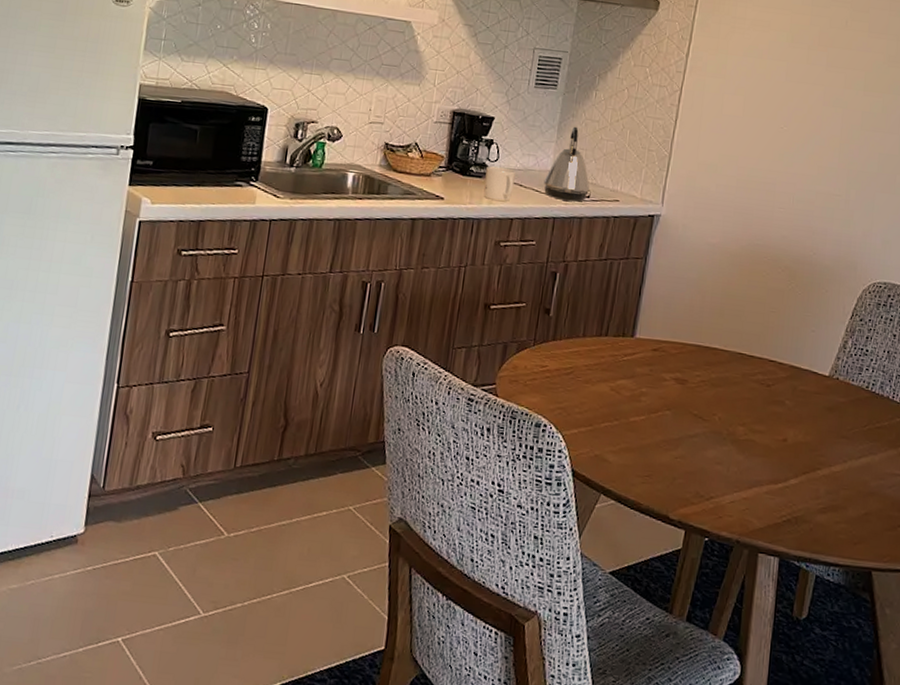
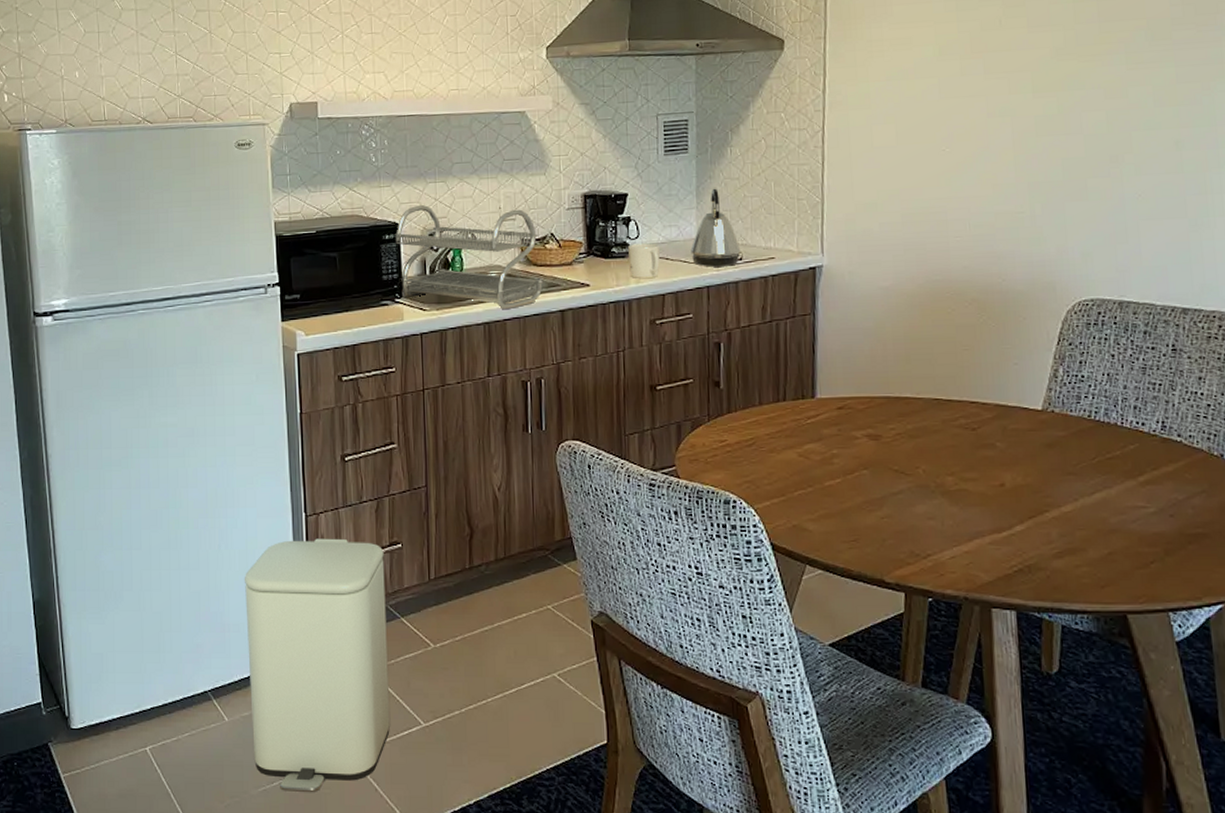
pedal bin: none [14,410,193,675] -> present [244,538,391,792]
dish rack: none [258,93,403,210] -> present [394,205,543,310]

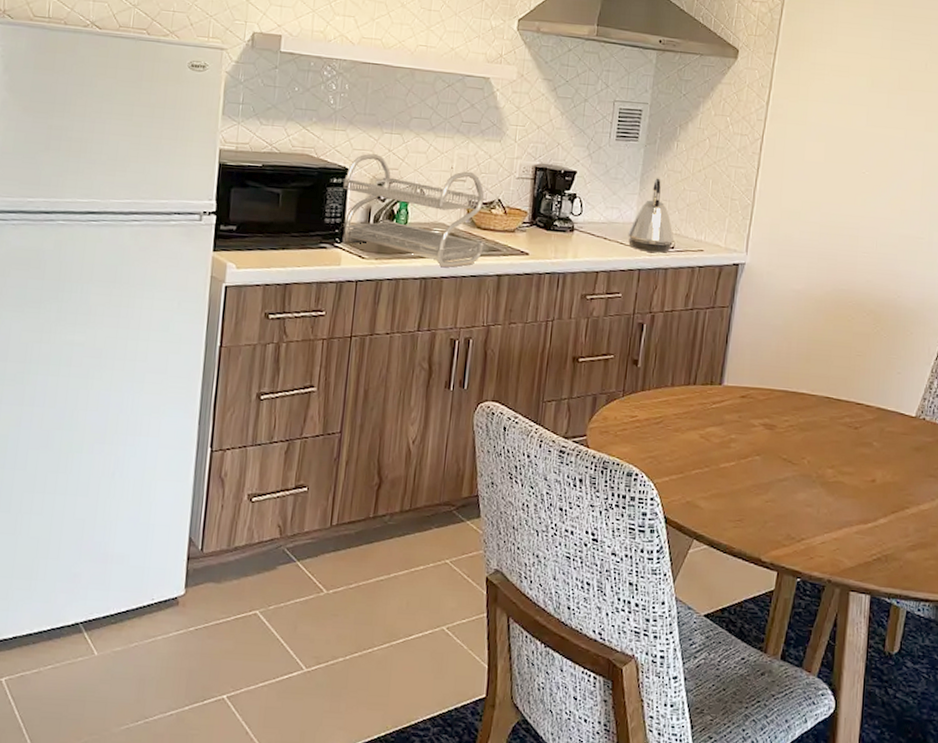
pedal bin: present [244,538,391,792] -> none [120,474,288,733]
mug: present [628,243,661,279] -> none [568,220,601,256]

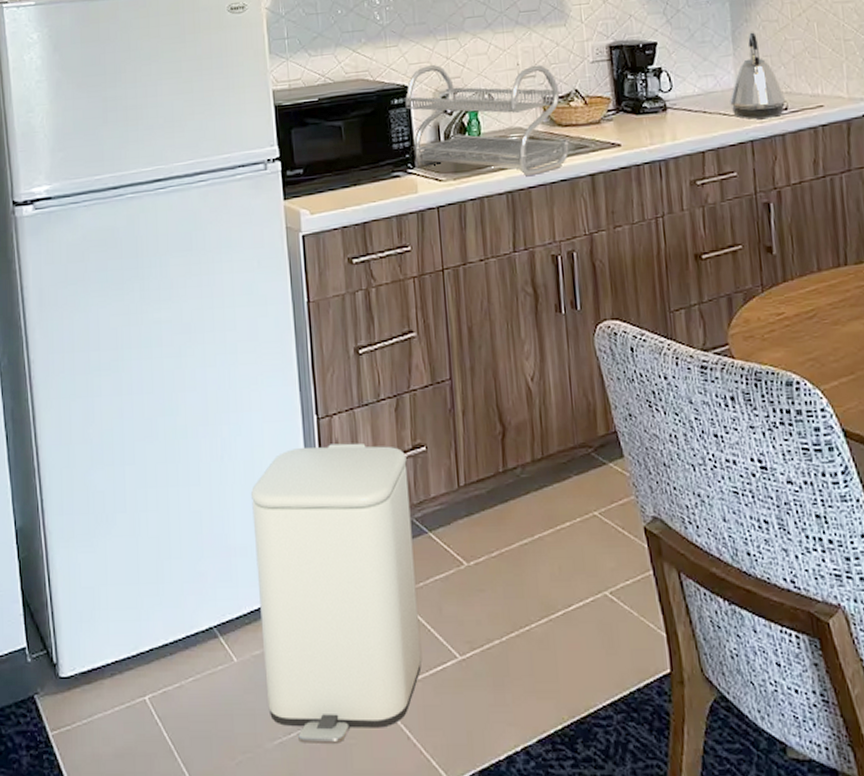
pedal bin: none [120,474,288,733] -> present [250,443,422,743]

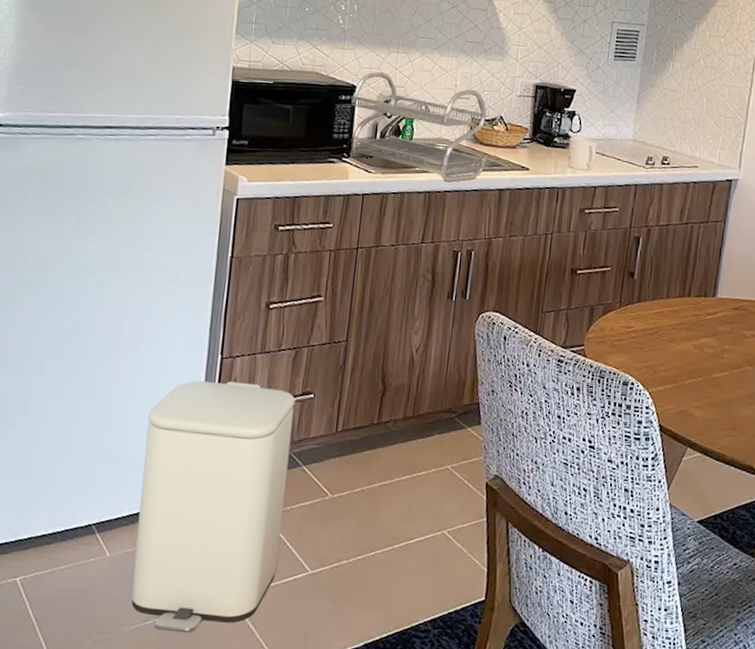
mug: none [661,95,698,136] -> present [567,136,599,171]
kettle: present [730,32,786,120] -> none [625,96,670,170]

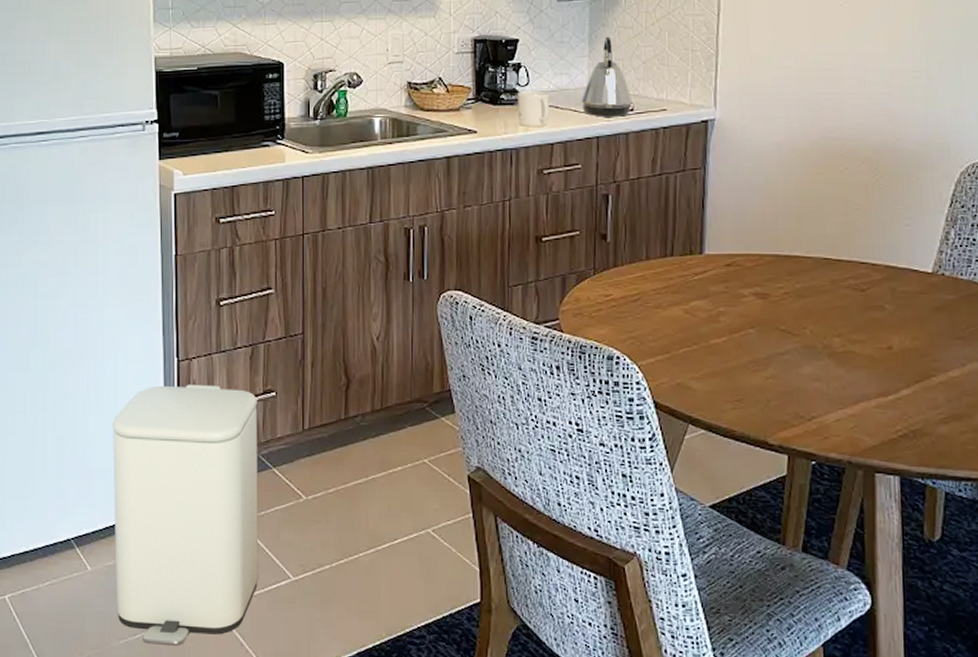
dish rack: present [350,72,488,182] -> none [278,45,429,155]
kettle: none [625,96,670,170] -> present [581,36,633,118]

